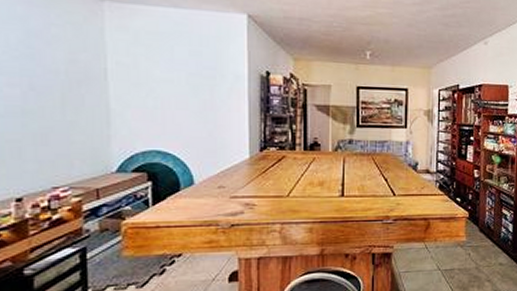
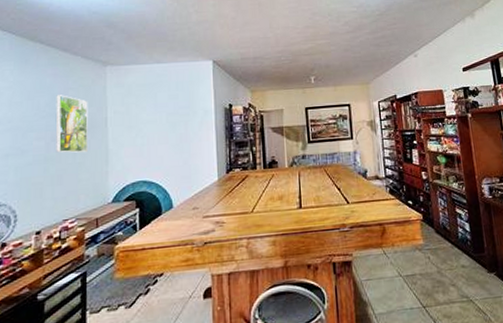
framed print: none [33,30,81,109] -> present [55,95,88,153]

